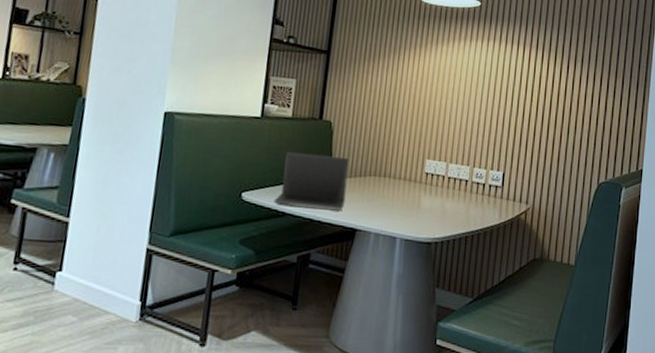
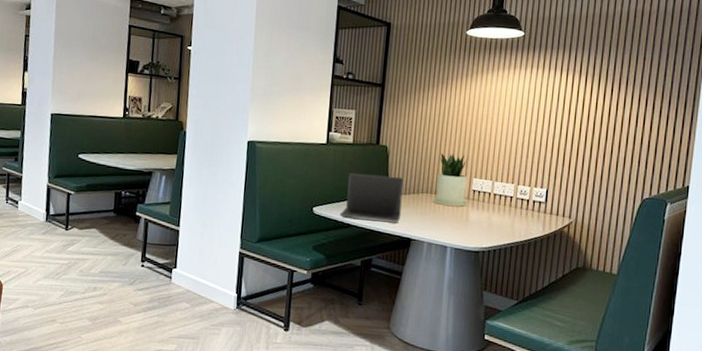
planter: none [381,131,421,192] -> present [432,153,468,207]

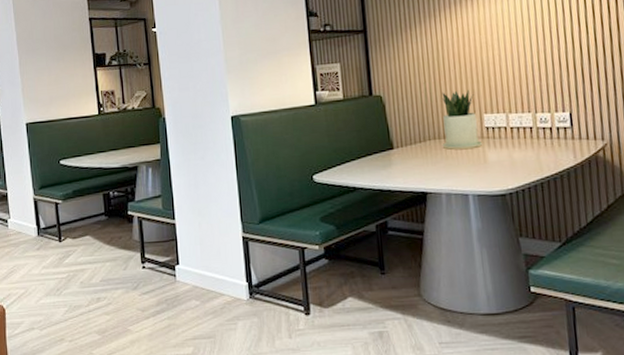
laptop computer: present [339,172,404,223] -> none [343,126,410,181]

